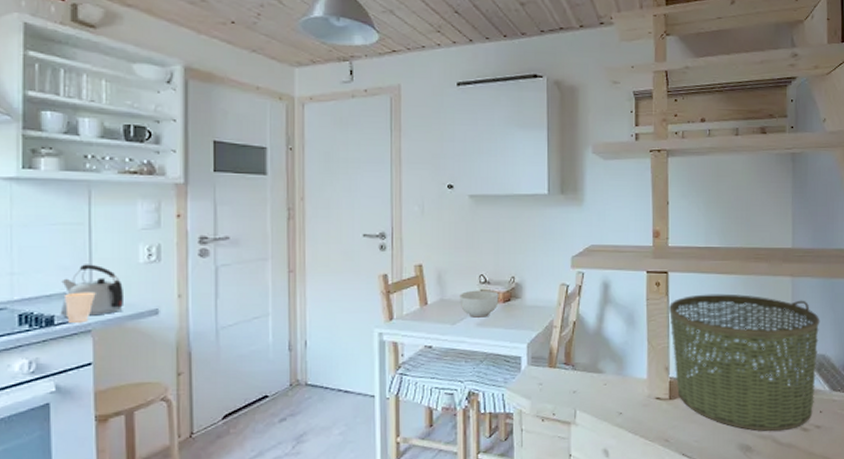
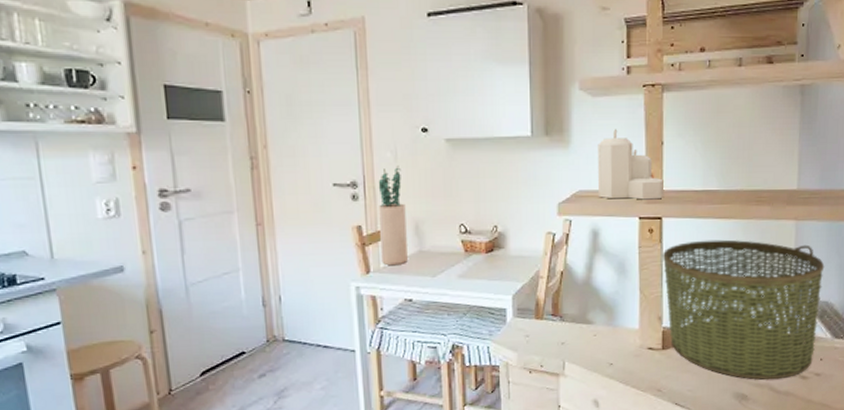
kettle: present [60,264,123,318] -> none [18,220,86,277]
cup: present [63,291,96,324] -> none [22,249,57,283]
vase: none [404,219,430,314] -> present [378,165,408,266]
bowl: present [459,290,499,318] -> none [439,240,481,269]
candle: none [608,189,670,255] -> present [597,129,665,200]

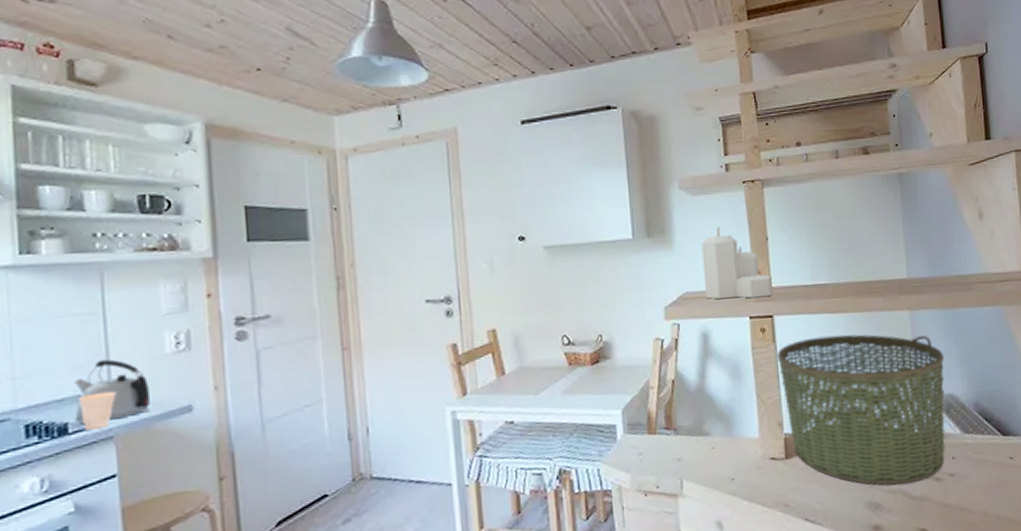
kettle: none [18,220,86,277] -> present [74,359,150,425]
cup: none [22,249,57,283] -> present [77,391,117,431]
vase: present [378,165,408,266] -> none [473,277,508,386]

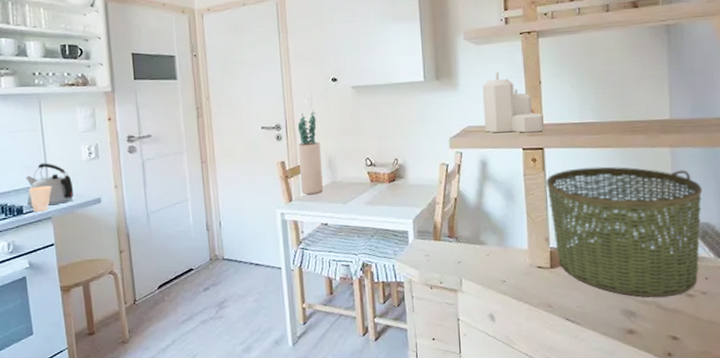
vase: none [473,277,508,386] -> present [297,110,323,195]

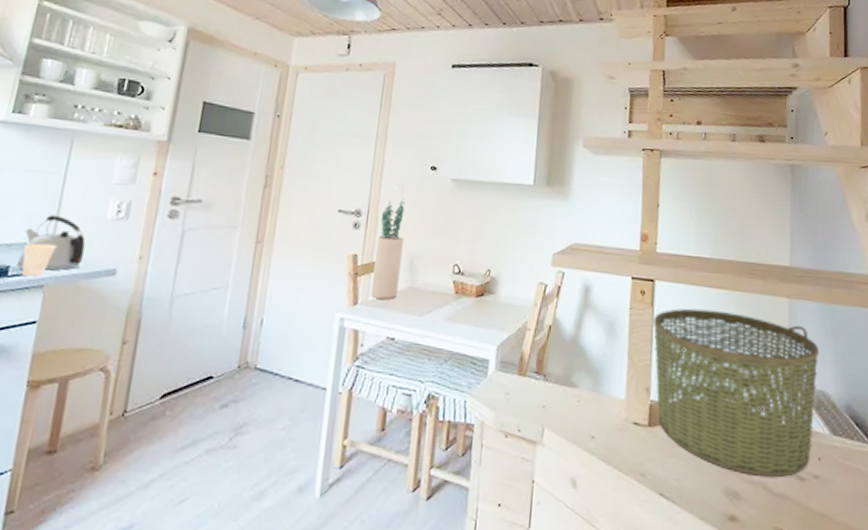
candle: present [482,72,545,133] -> none [593,187,659,261]

